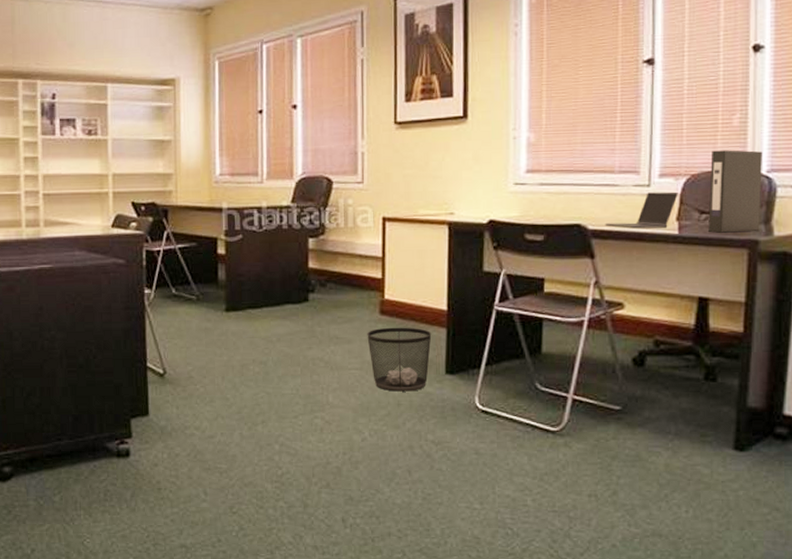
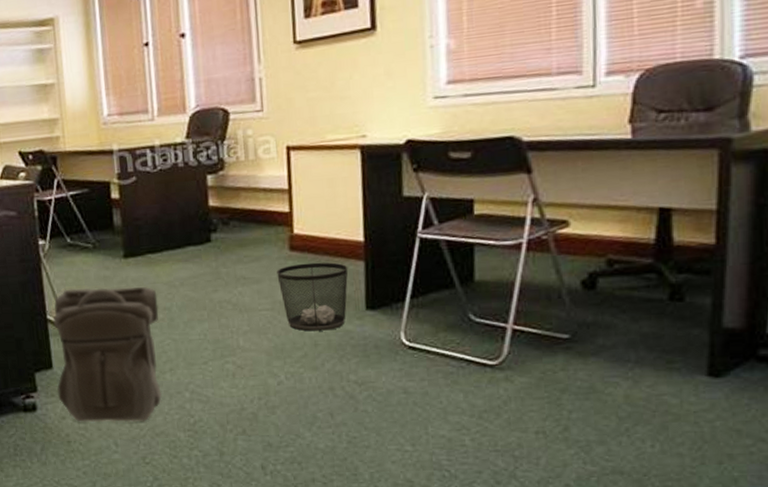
backpack: none [152,338,255,471] -> present [52,286,162,422]
laptop computer: present [605,191,678,229] -> none [542,90,630,137]
binder: present [708,150,763,233] -> none [668,34,735,134]

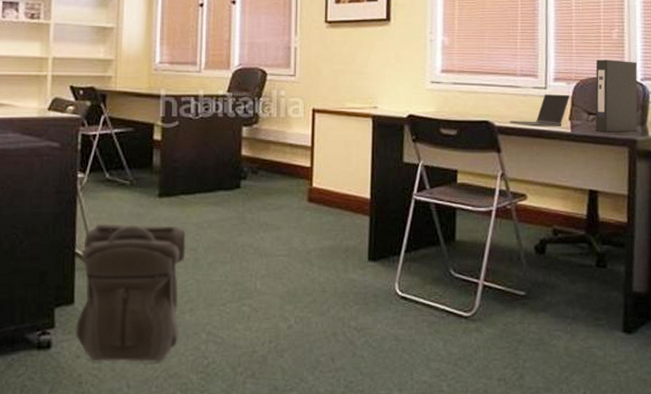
waste bin: present [276,262,348,332] -> none [295,214,356,278]
laptop computer: none [542,90,630,137] -> present [509,94,570,128]
binder: none [668,34,735,134] -> present [595,59,638,132]

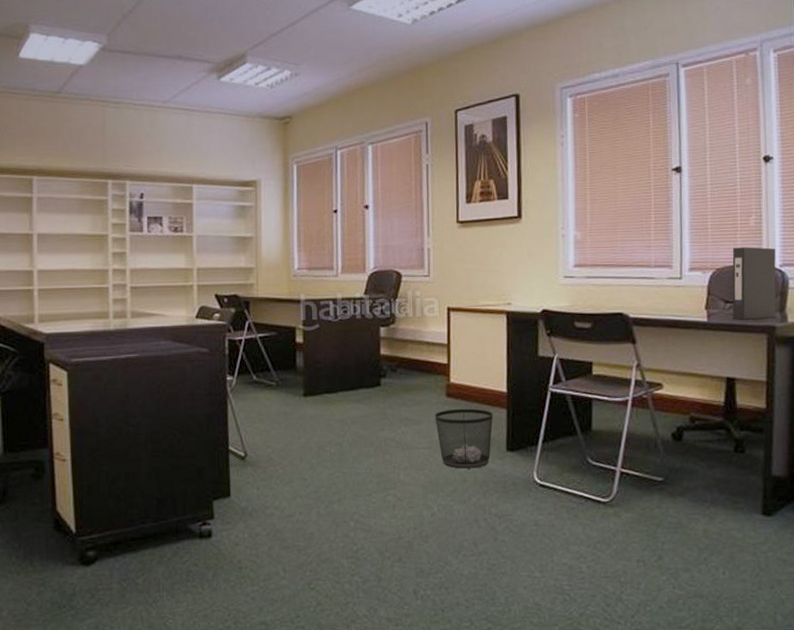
backpack: present [76,223,186,362] -> none [233,422,331,549]
waste bin: none [295,214,356,278] -> present [435,408,493,469]
laptop computer: present [509,94,570,128] -> none [644,283,706,317]

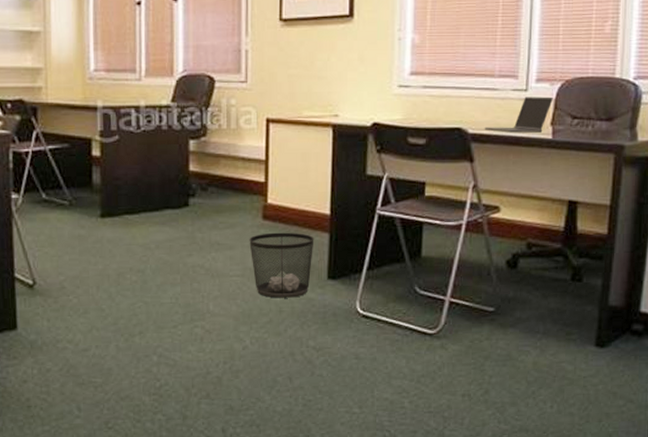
laptop computer: none [644,283,706,317] -> present [484,96,553,134]
binder: present [732,247,776,320] -> none [580,56,631,138]

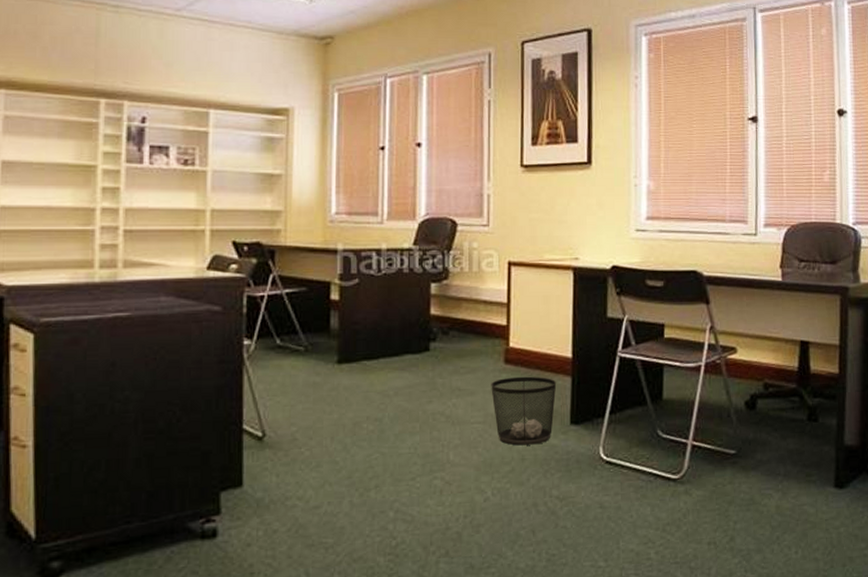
laptop computer: present [484,96,553,134] -> none [718,241,781,276]

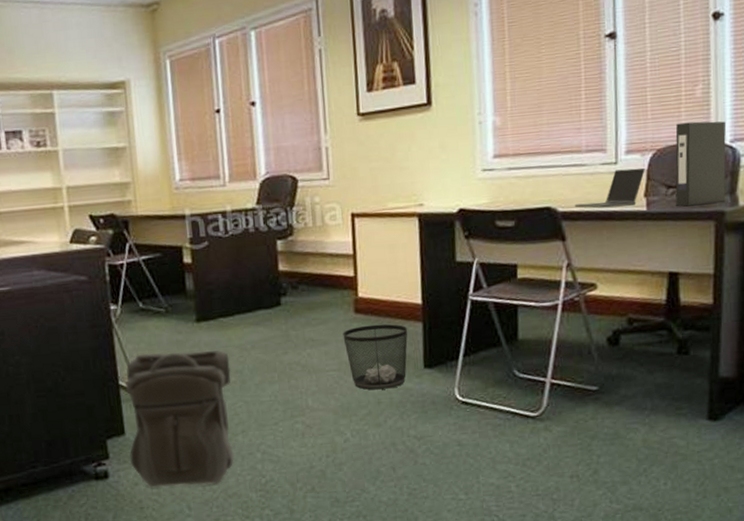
backpack: none [245,395,369,549] -> present [125,350,234,488]
laptop computer: none [718,241,781,276] -> present [574,167,645,209]
binder: none [806,203,849,280] -> present [675,121,726,207]

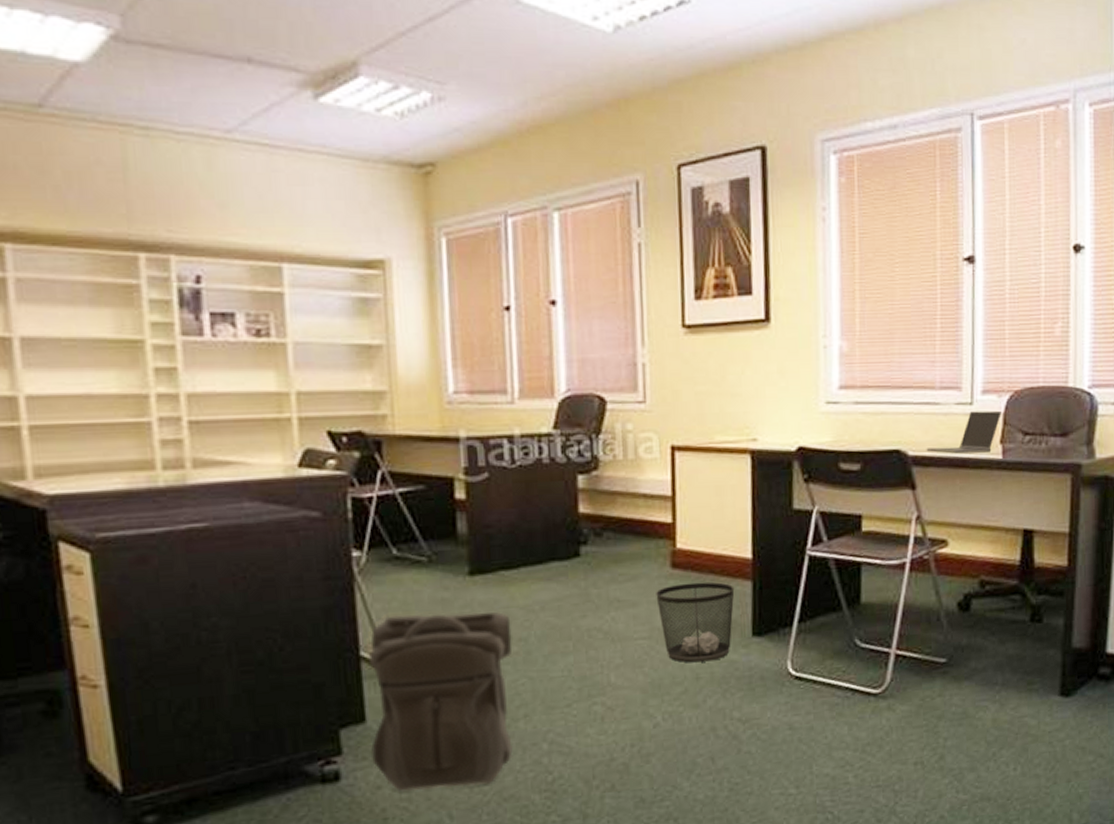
binder: present [675,121,726,207] -> none [1032,363,1085,457]

